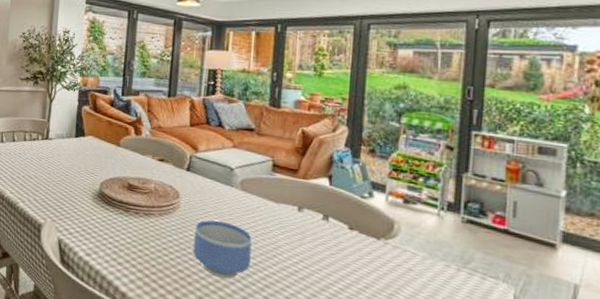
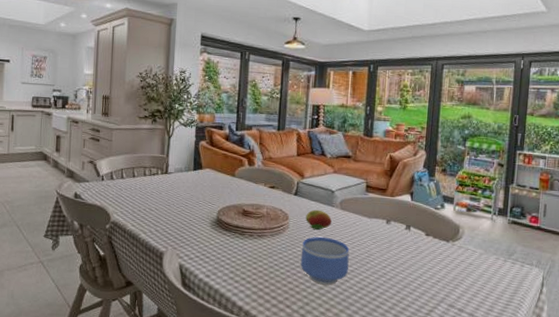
fruit: none [199,188,230,213] -> present [306,209,332,230]

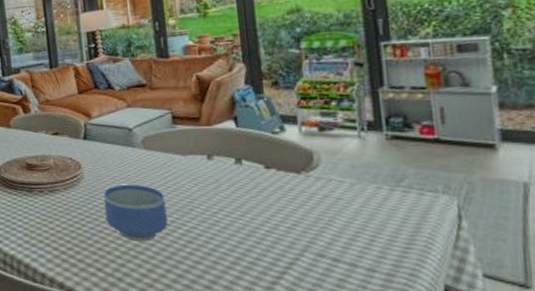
fruit: present [306,209,332,230] -> none [102,153,135,176]

